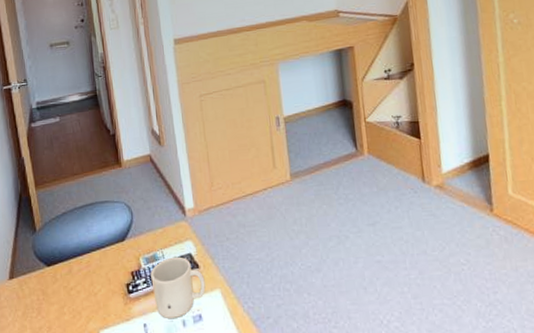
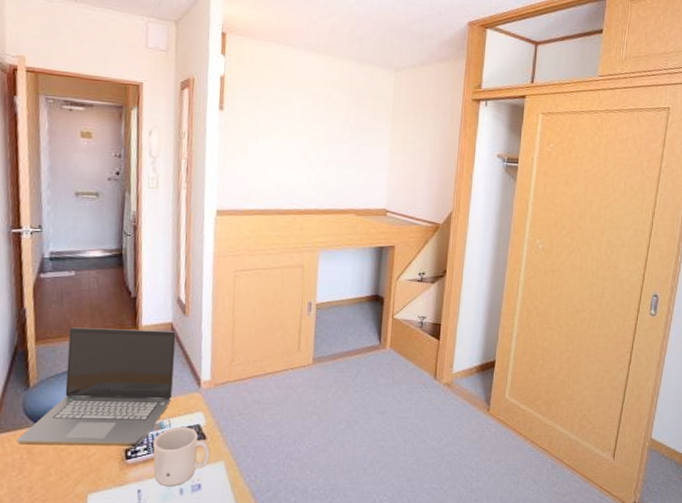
laptop: none [31,162,162,285] -> present [16,327,176,445]

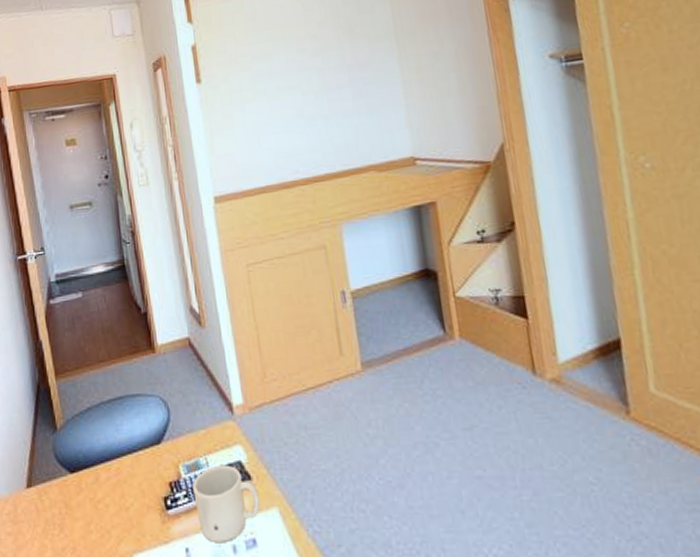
laptop: present [16,327,176,445] -> none [52,347,205,496]

